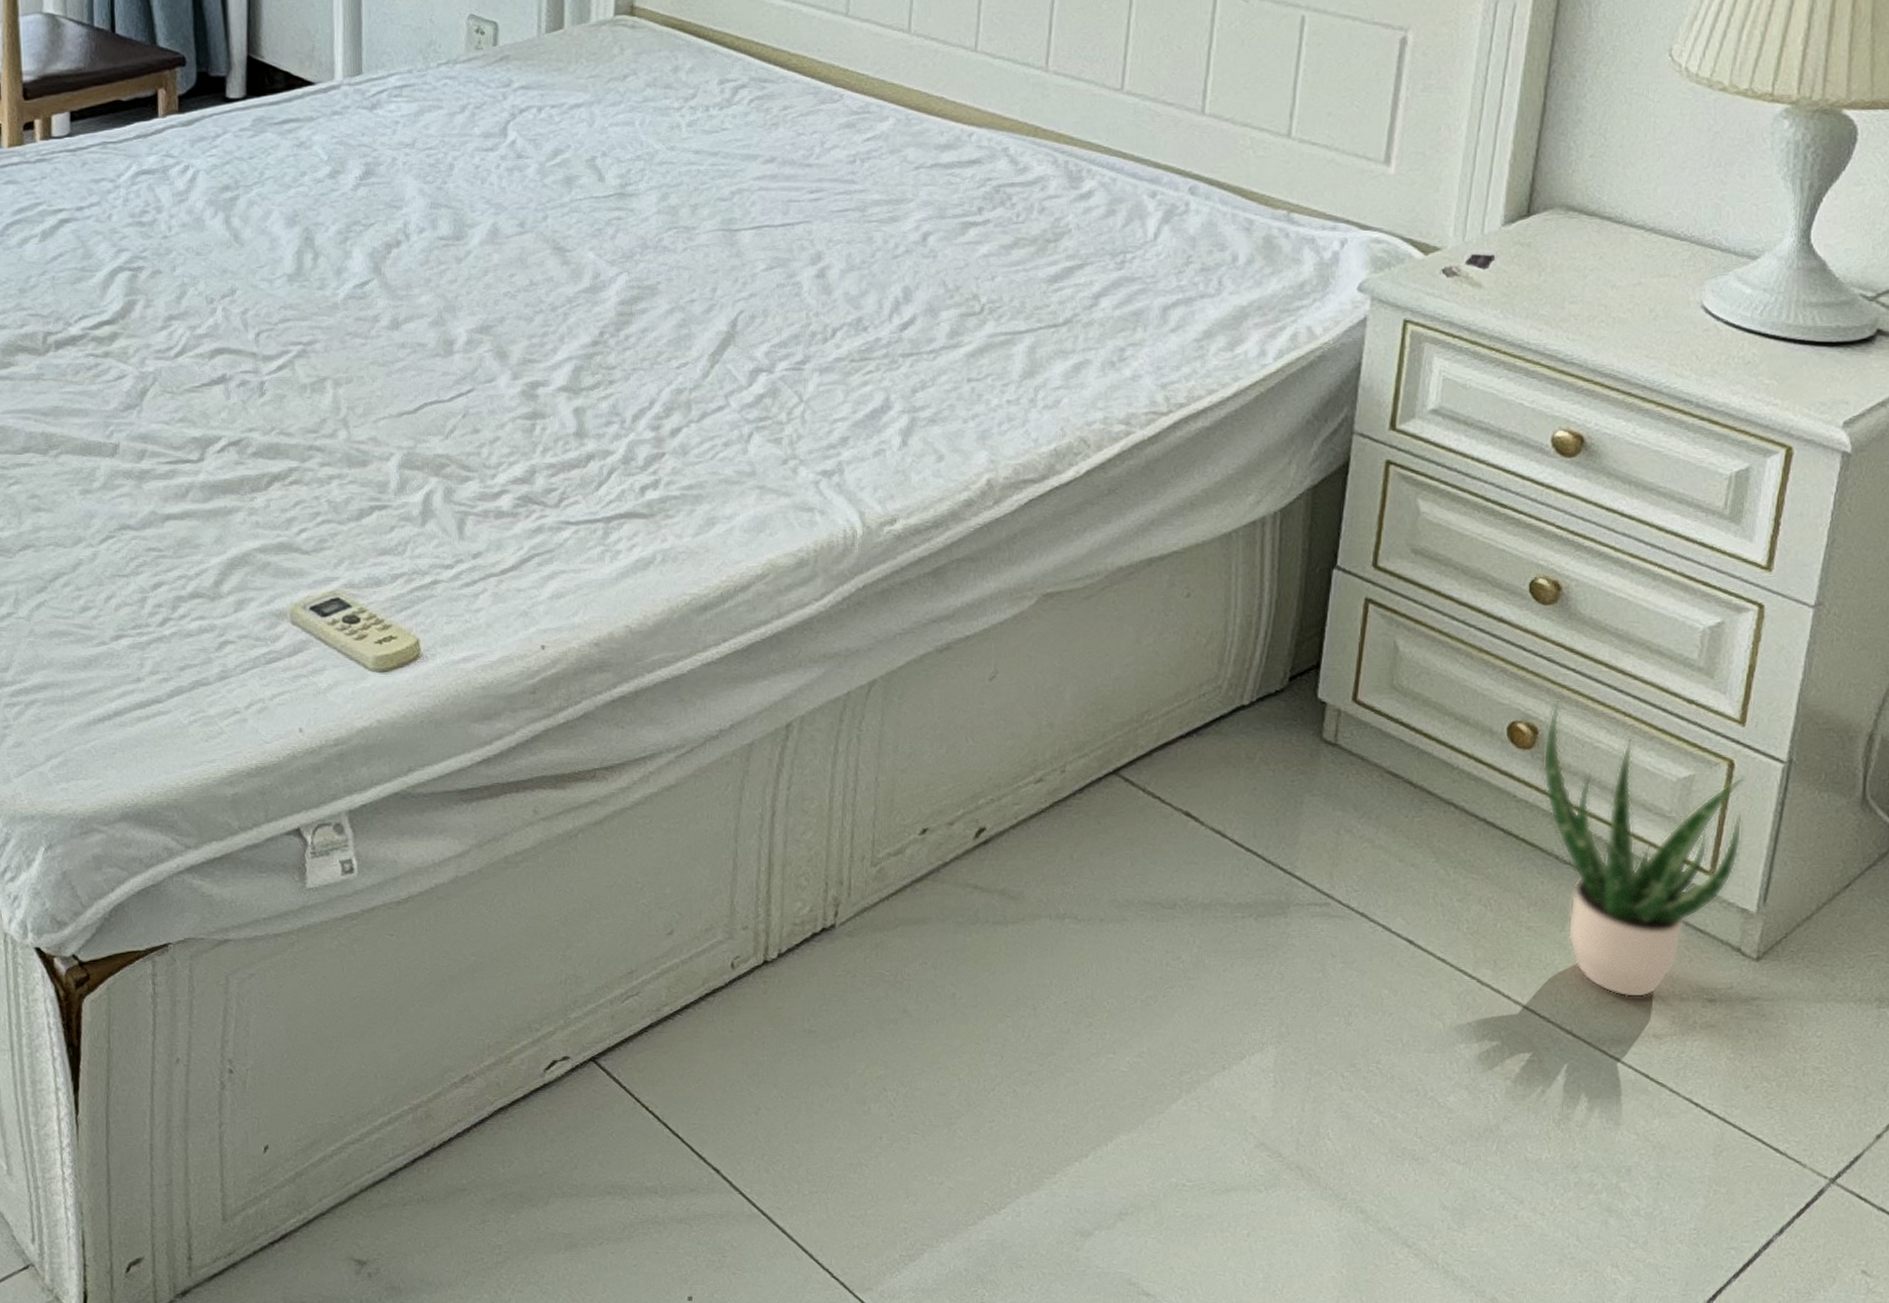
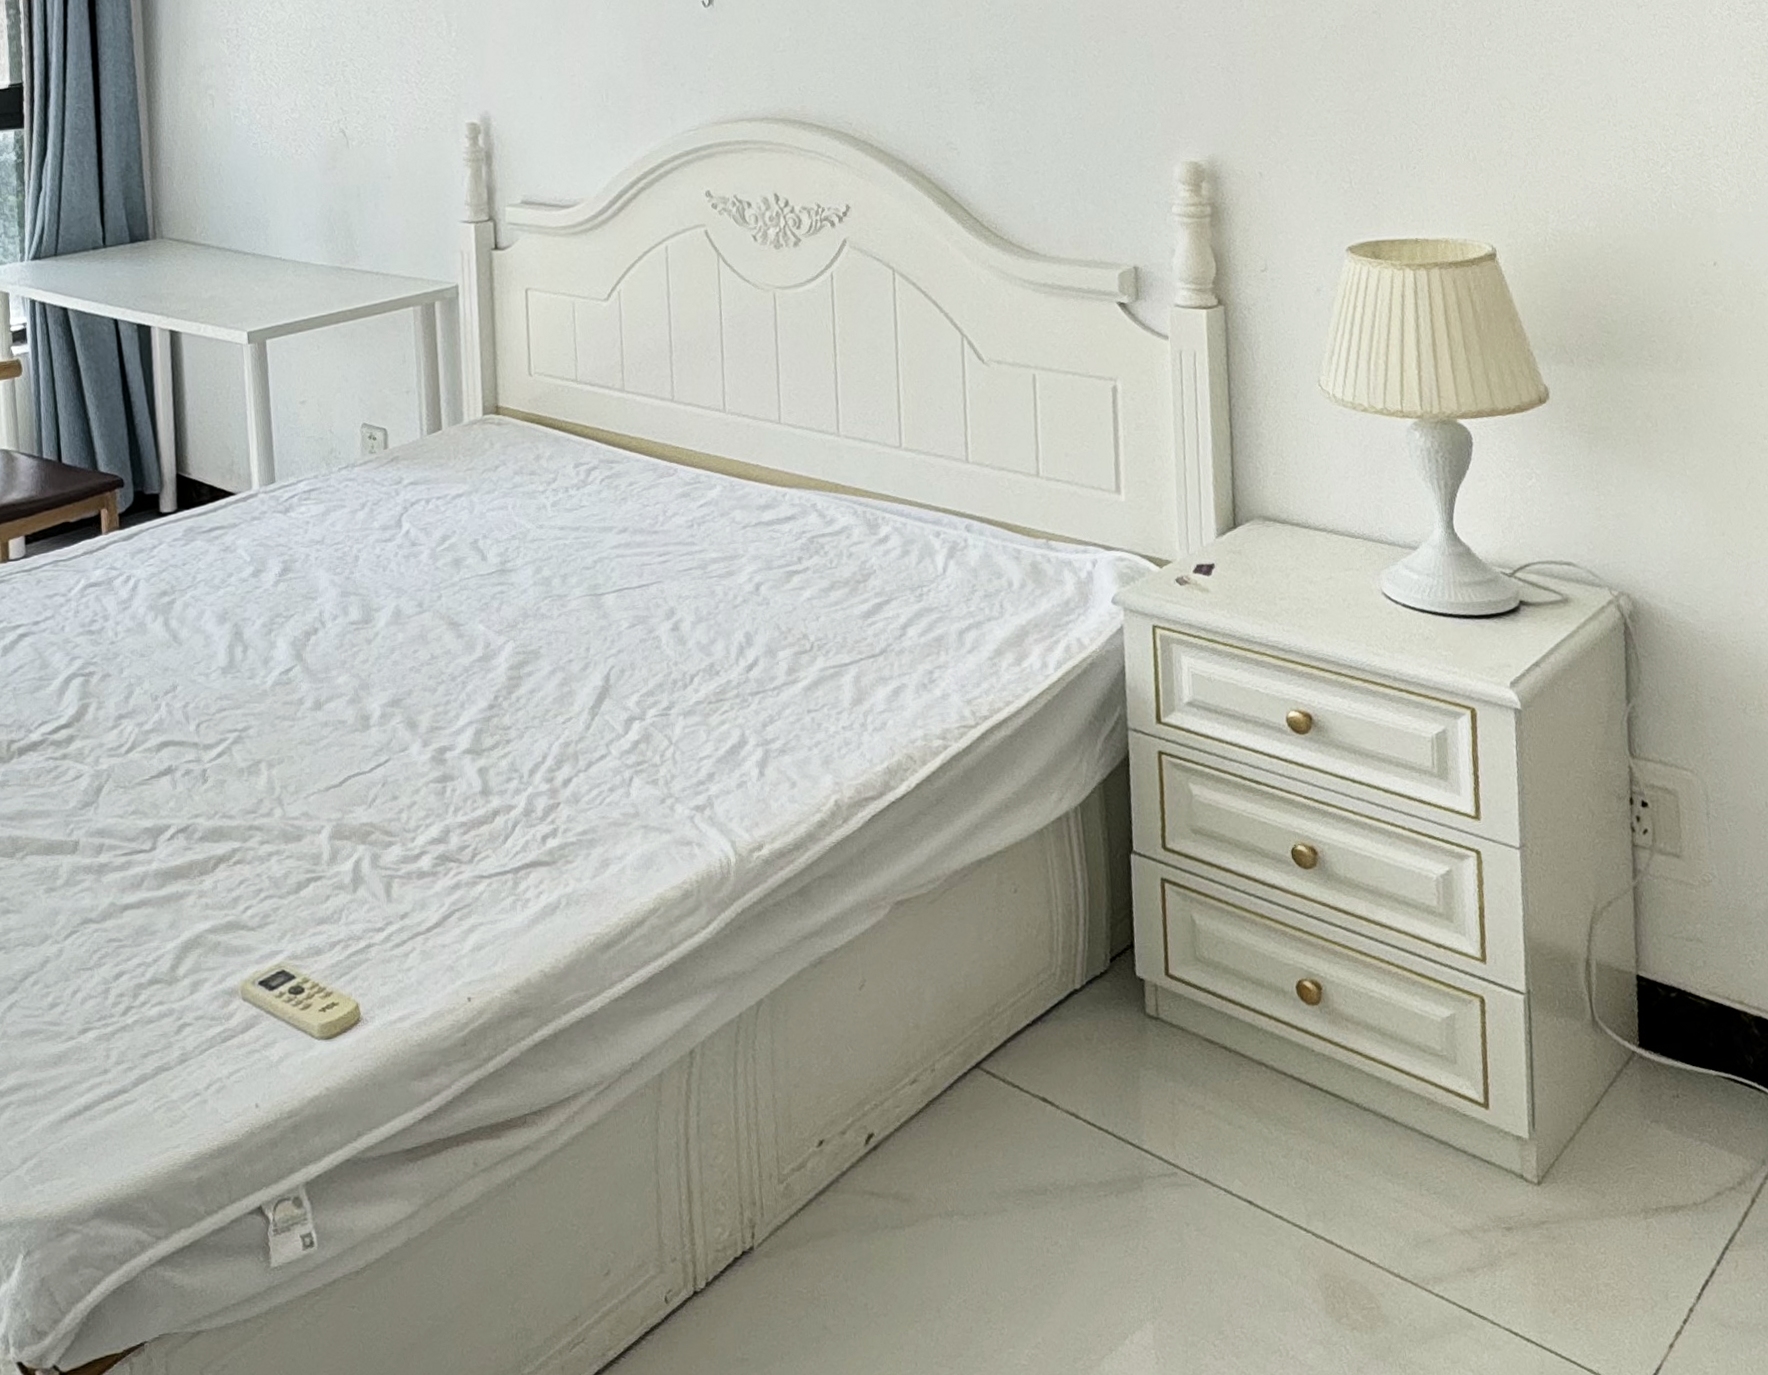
potted plant: present [1542,701,1744,998] -> none [1327,956,1505,1235]

